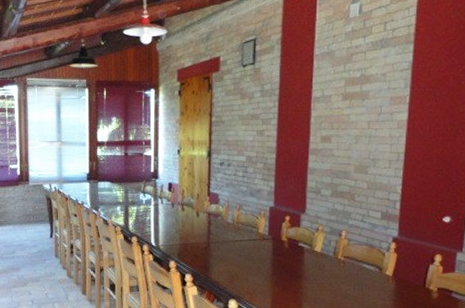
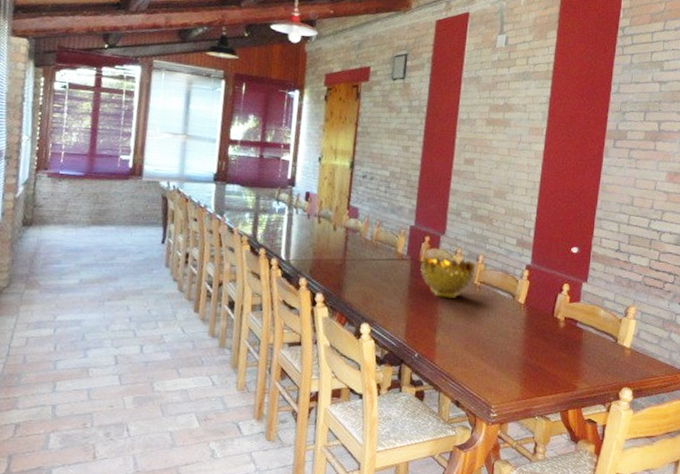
decorative bowl: none [282,235,338,275] -> present [420,256,475,299]

